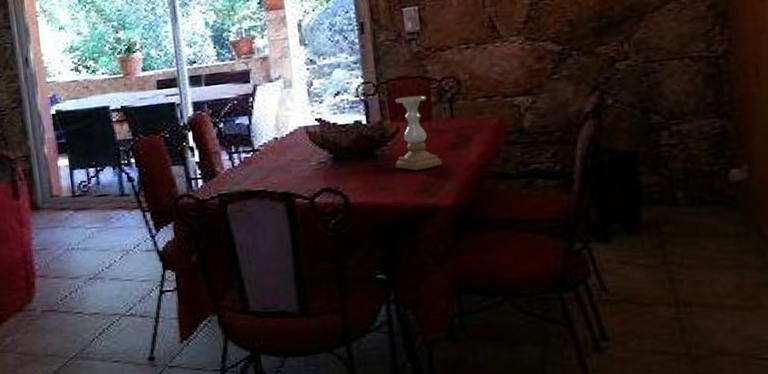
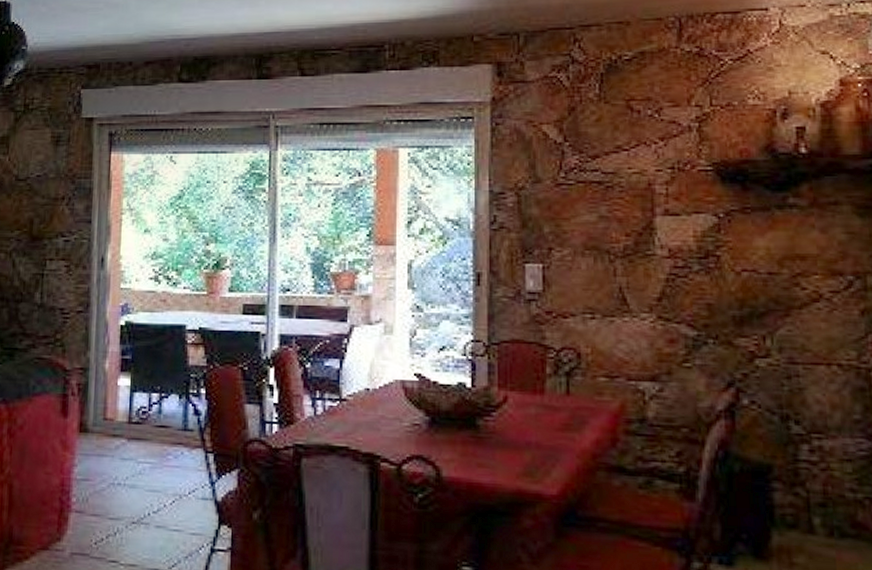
candle holder: present [395,95,442,171] -> none [498,362,551,450]

